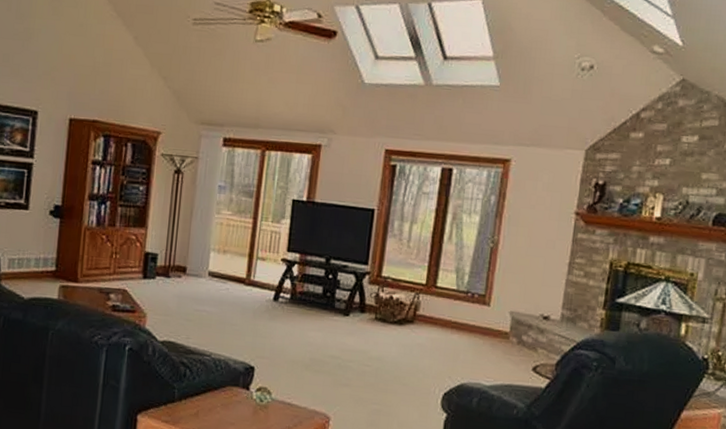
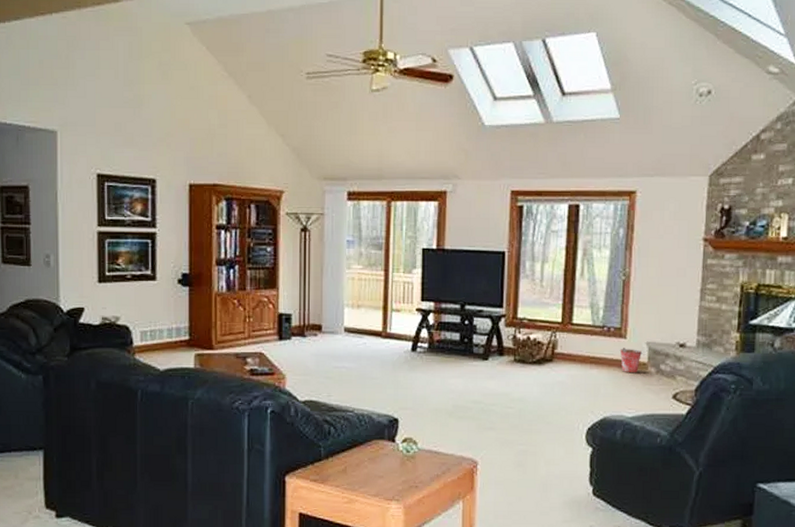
bucket: none [482,315,505,342] -> present [619,348,643,374]

